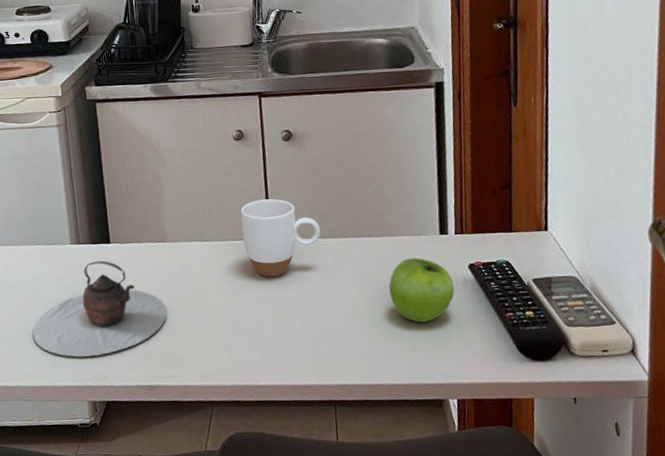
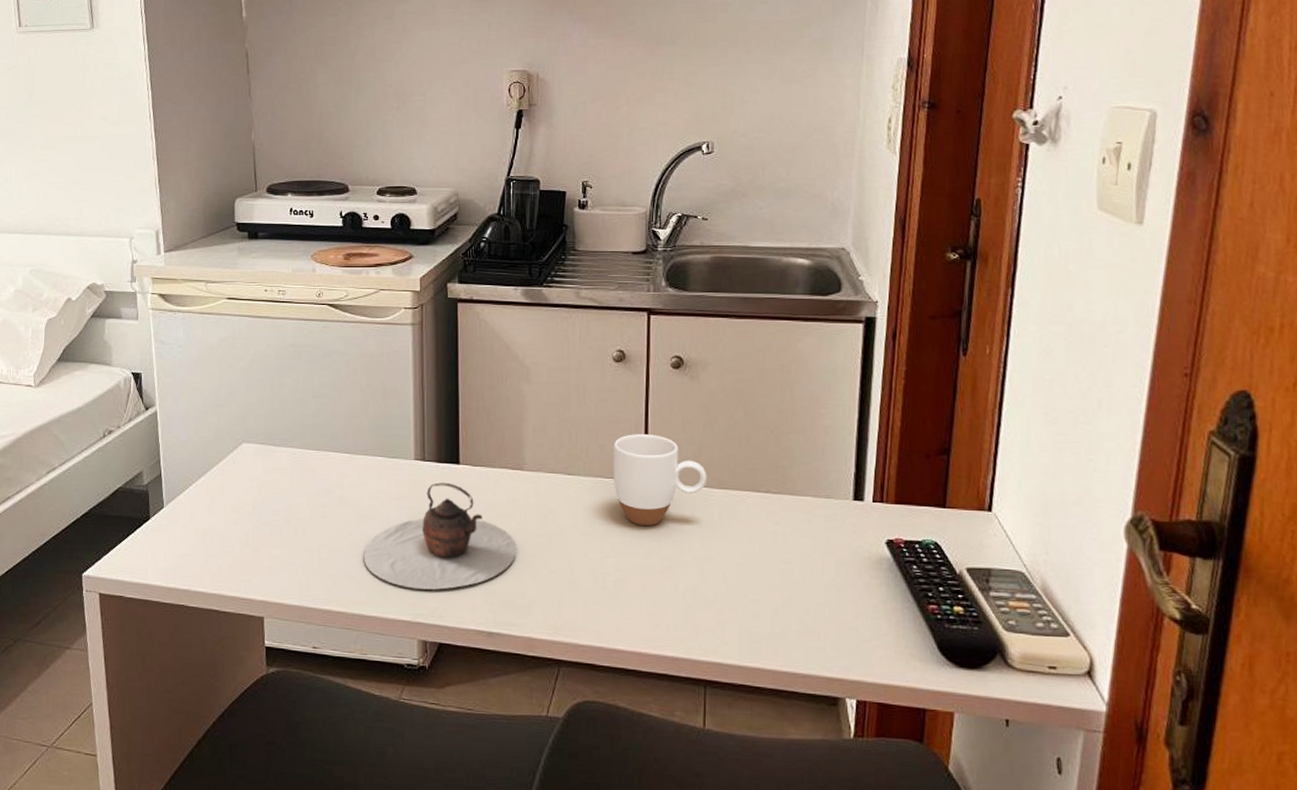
fruit: present [389,257,455,323] -> none [784,524,866,603]

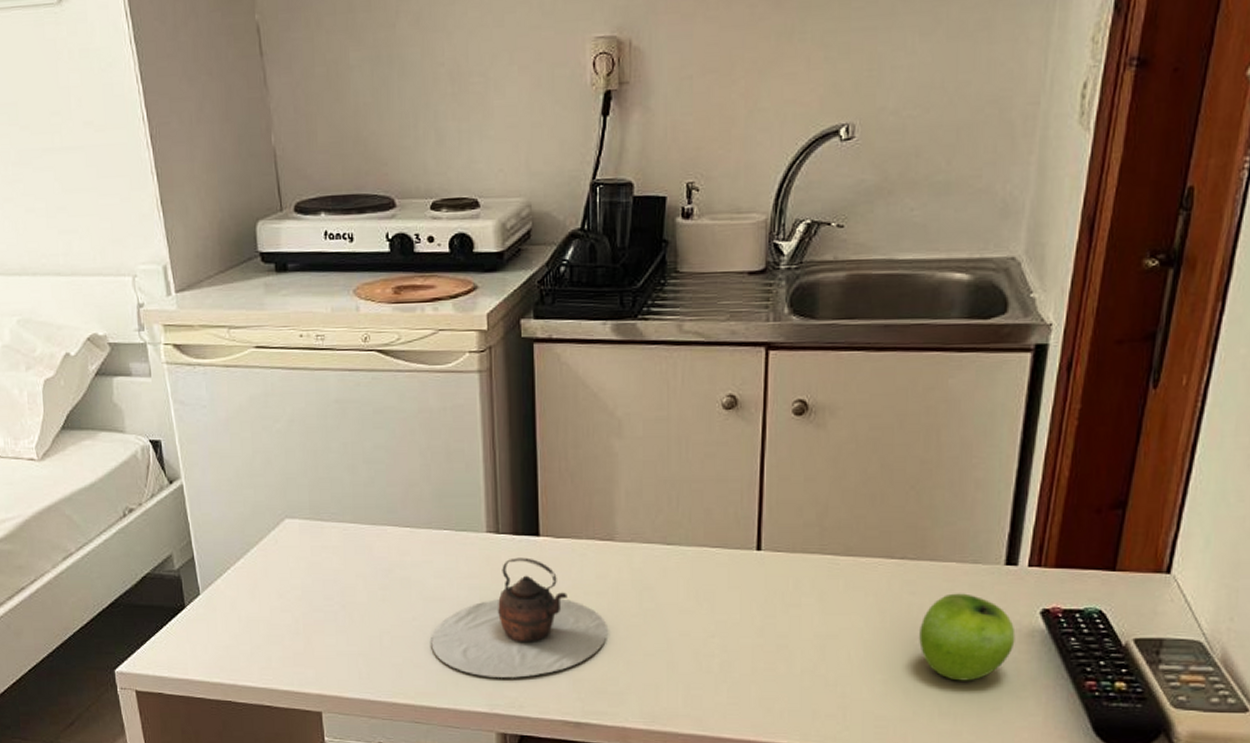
mug: present [613,434,707,526] -> none [720,495,833,600]
fruit: none [784,524,866,603] -> present [919,593,1016,681]

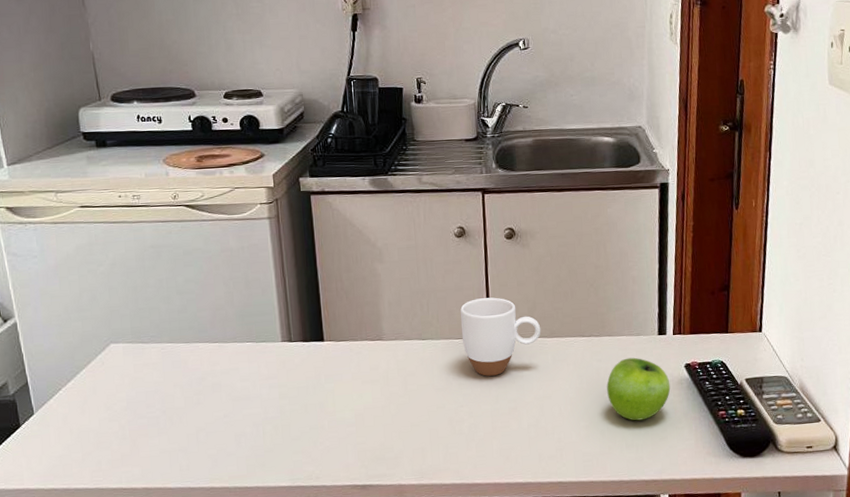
teapot: present [431,557,607,678] -> none [240,359,382,457]
mug: none [720,495,833,600] -> present [460,297,541,376]

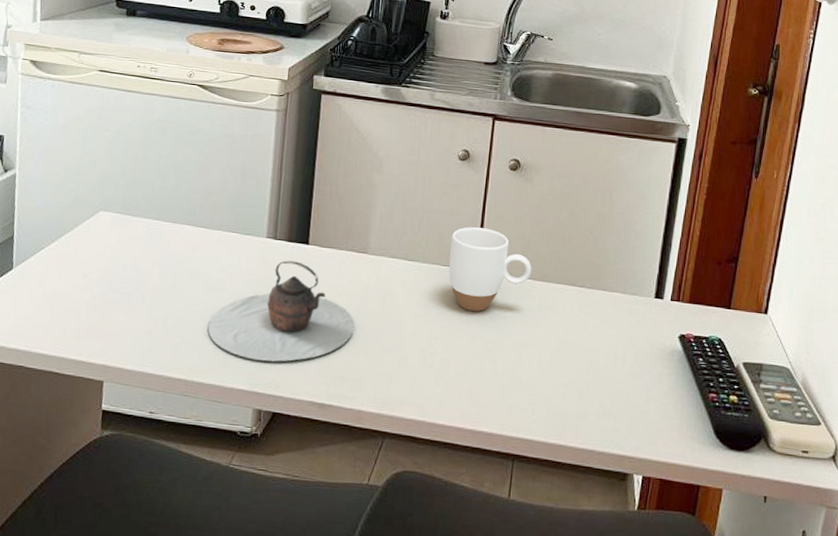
teapot: none [240,359,382,457] -> present [207,260,355,362]
fruit: present [607,357,671,421] -> none [591,317,661,388]

